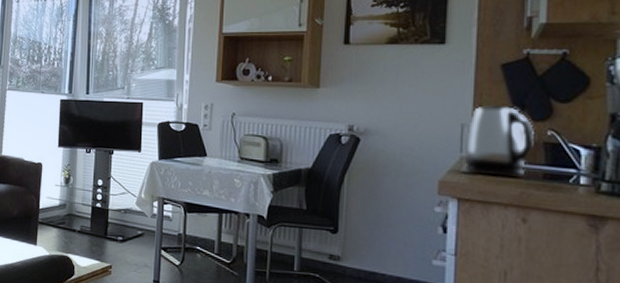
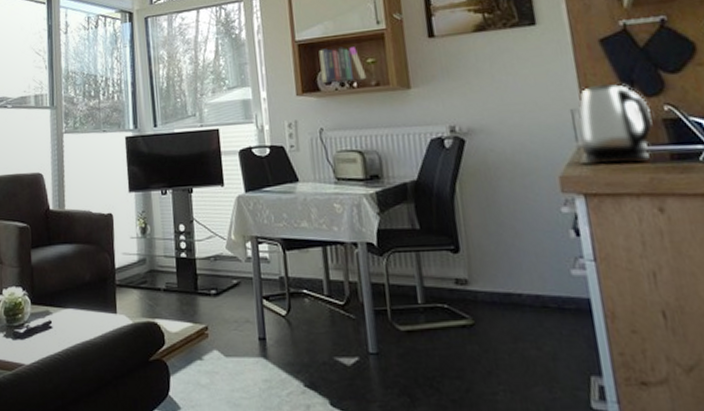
books: none [241,43,282,75] -> present [318,46,367,84]

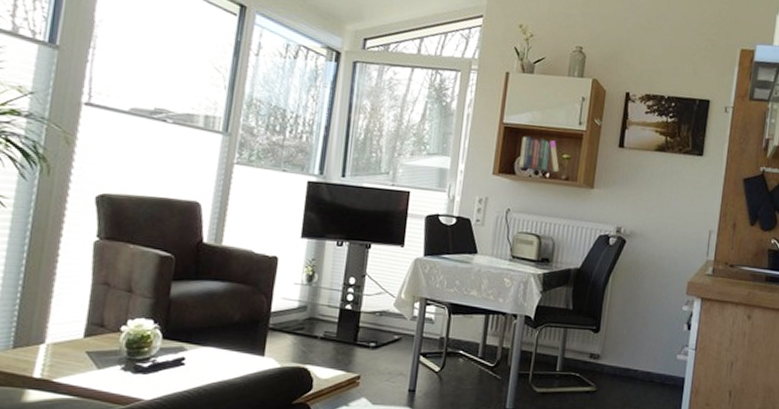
kettle: present [578,83,653,164] -> none [709,214,762,279]

